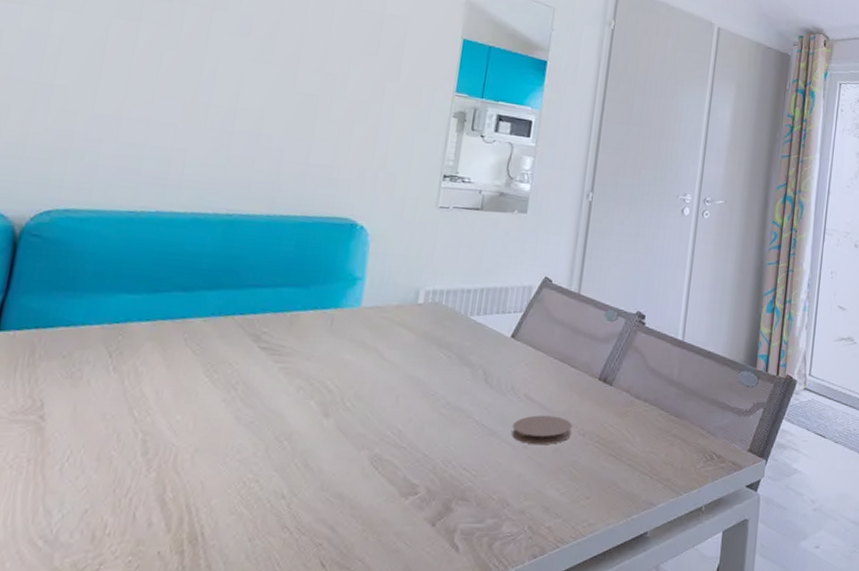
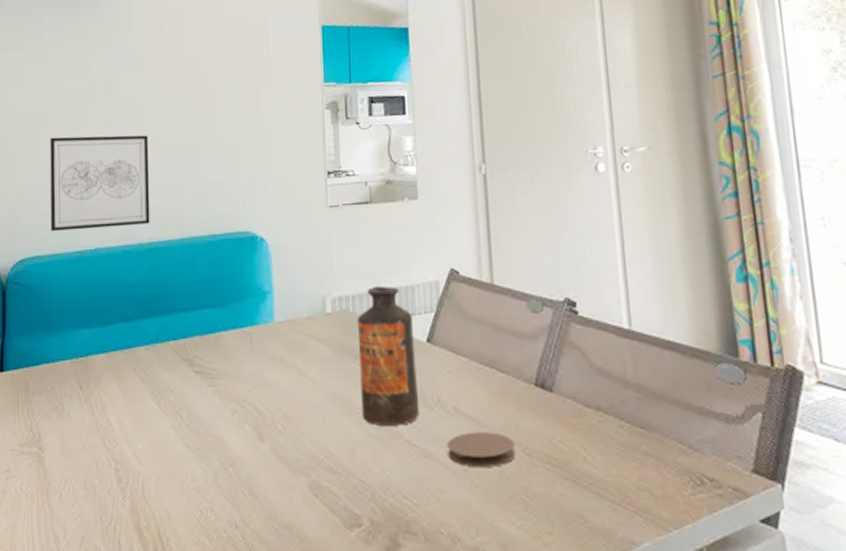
wall art: none [96,82,247,195] -> present [49,135,150,231]
bottle: none [436,284,503,408] -> present [357,285,420,426]

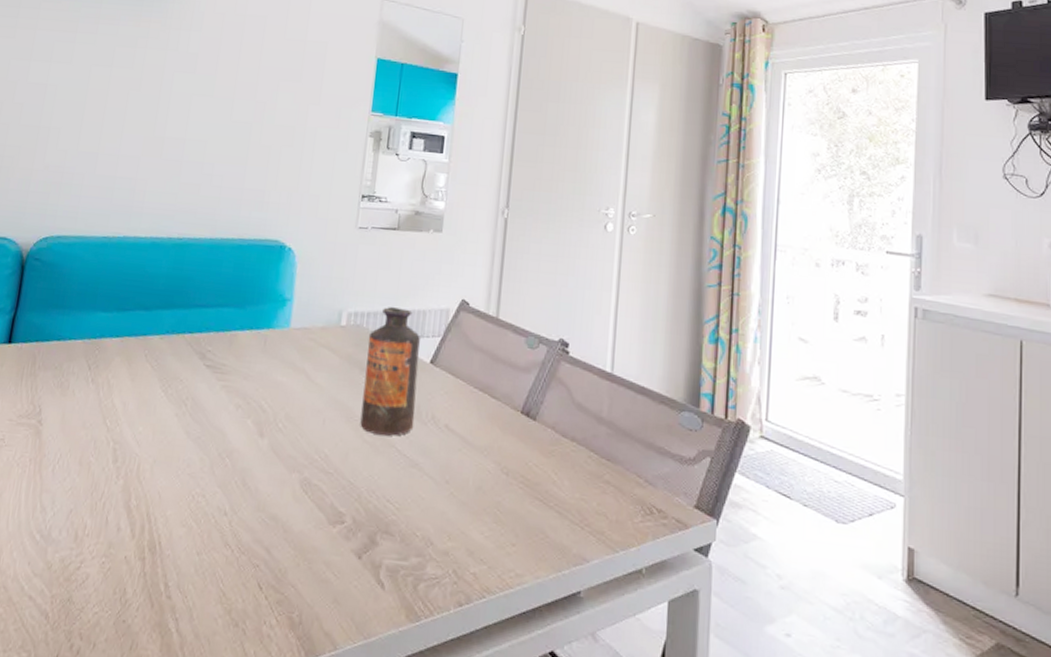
wall art: present [49,135,150,231] -> none [80,122,193,220]
coaster: present [447,432,516,467] -> none [433,448,495,482]

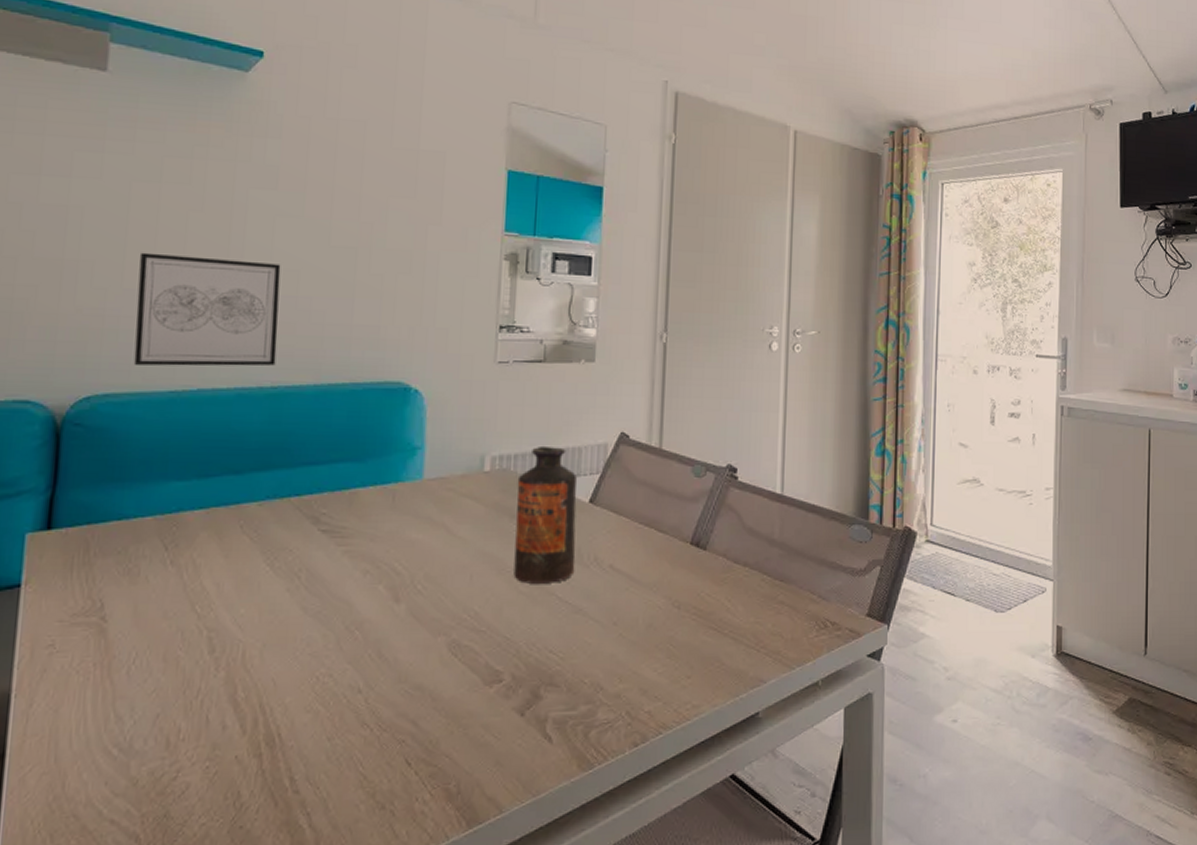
wall art: none [80,122,193,220] -> present [133,252,281,367]

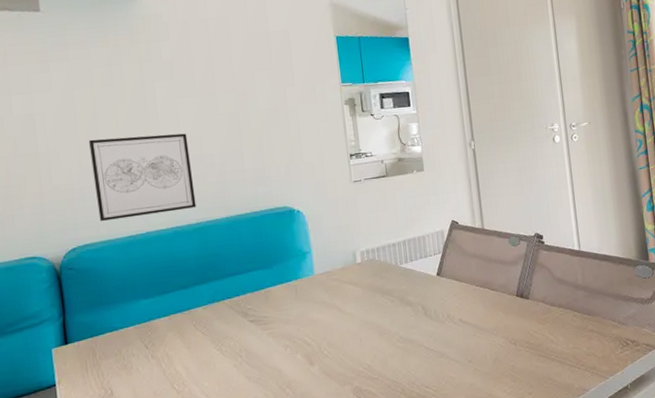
bottle: present [513,445,578,584] -> none [382,238,435,341]

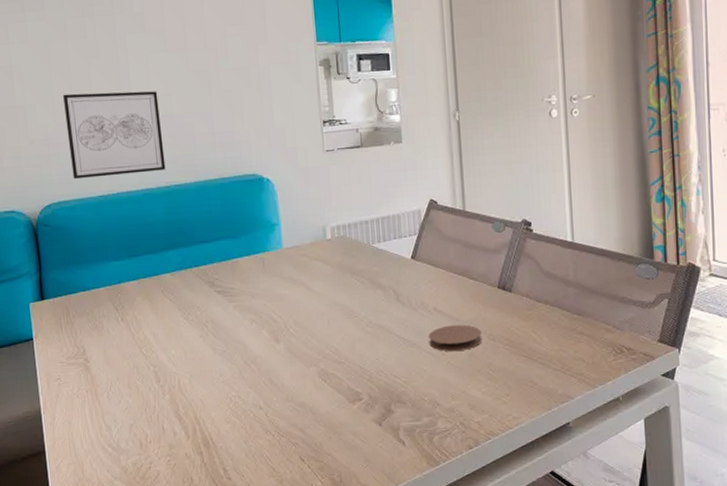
coaster: none [456,332,505,359] -> present [429,324,482,351]

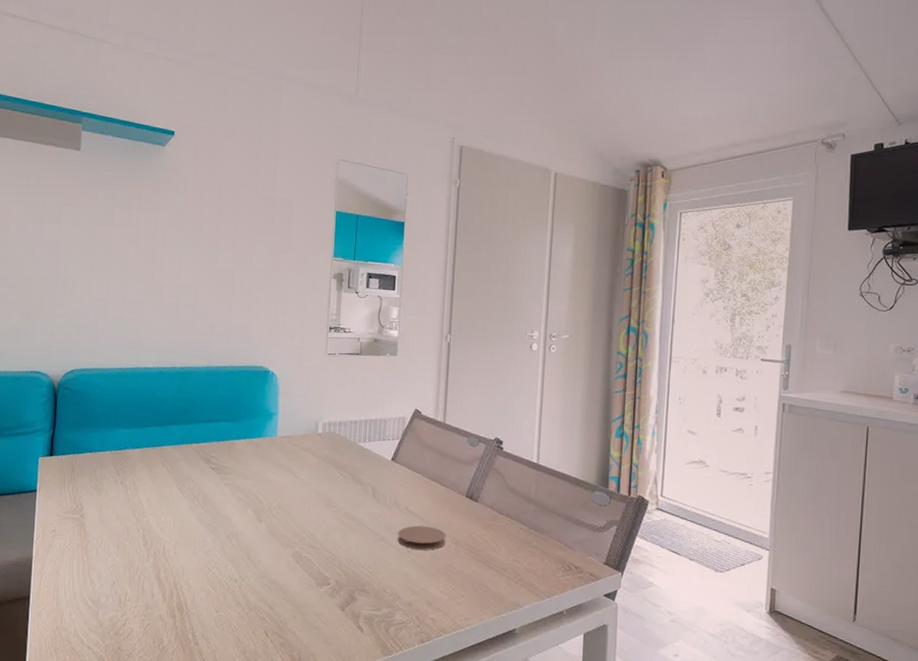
wall art: present [62,91,166,179] -> none [98,274,186,353]

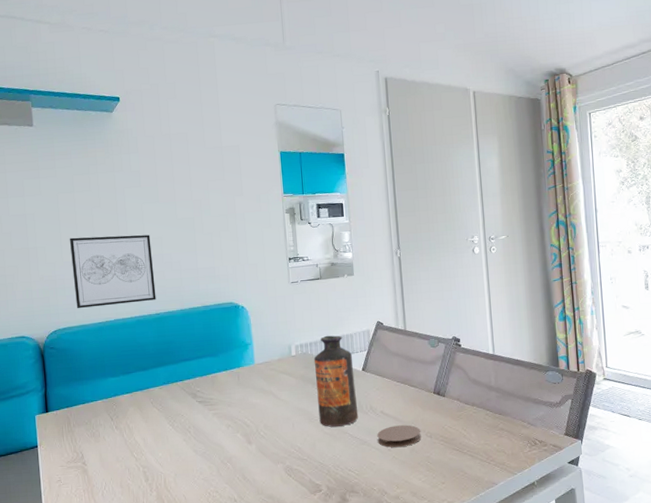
wall art: none [98,274,186,353] -> present [69,234,156,308]
bottle: none [338,416,384,518] -> present [313,335,359,427]

